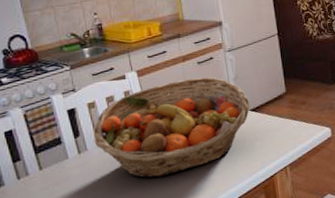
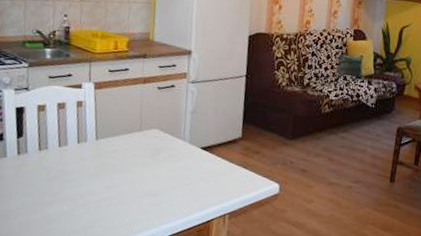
fruit basket: present [93,77,250,178] -> none [36,101,203,197]

